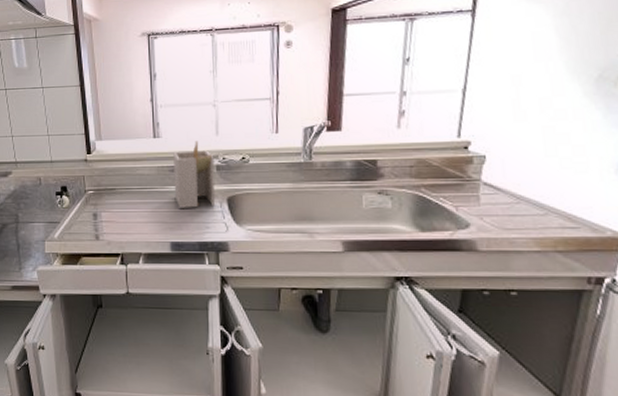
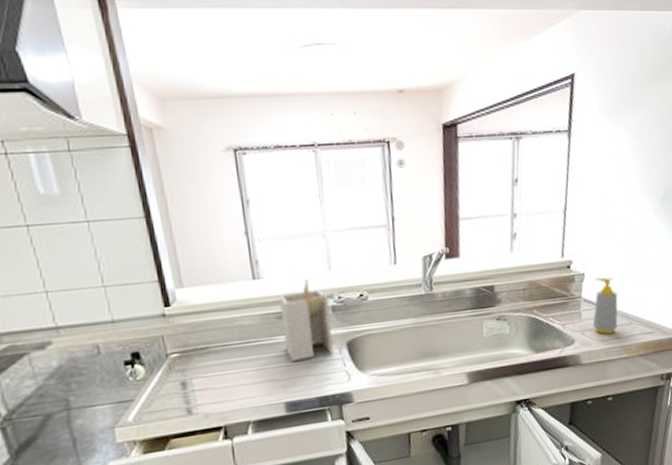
soap bottle: none [494,161,529,222] -> present [592,277,618,334]

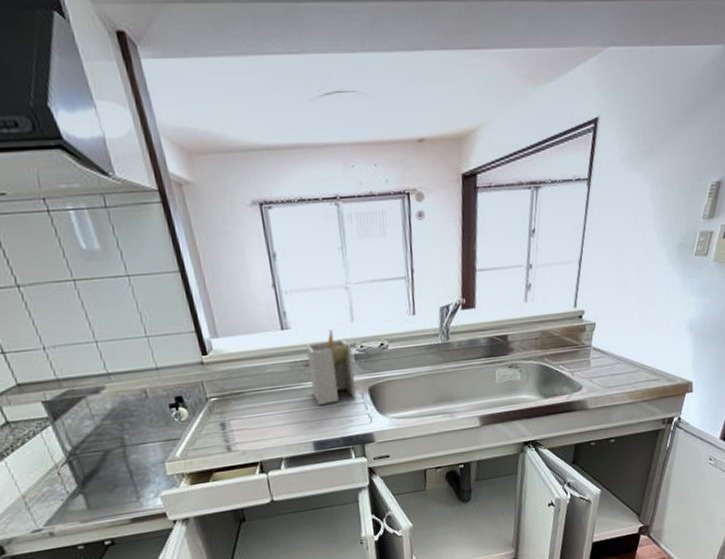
soap bottle: present [592,277,618,334] -> none [600,326,627,381]

